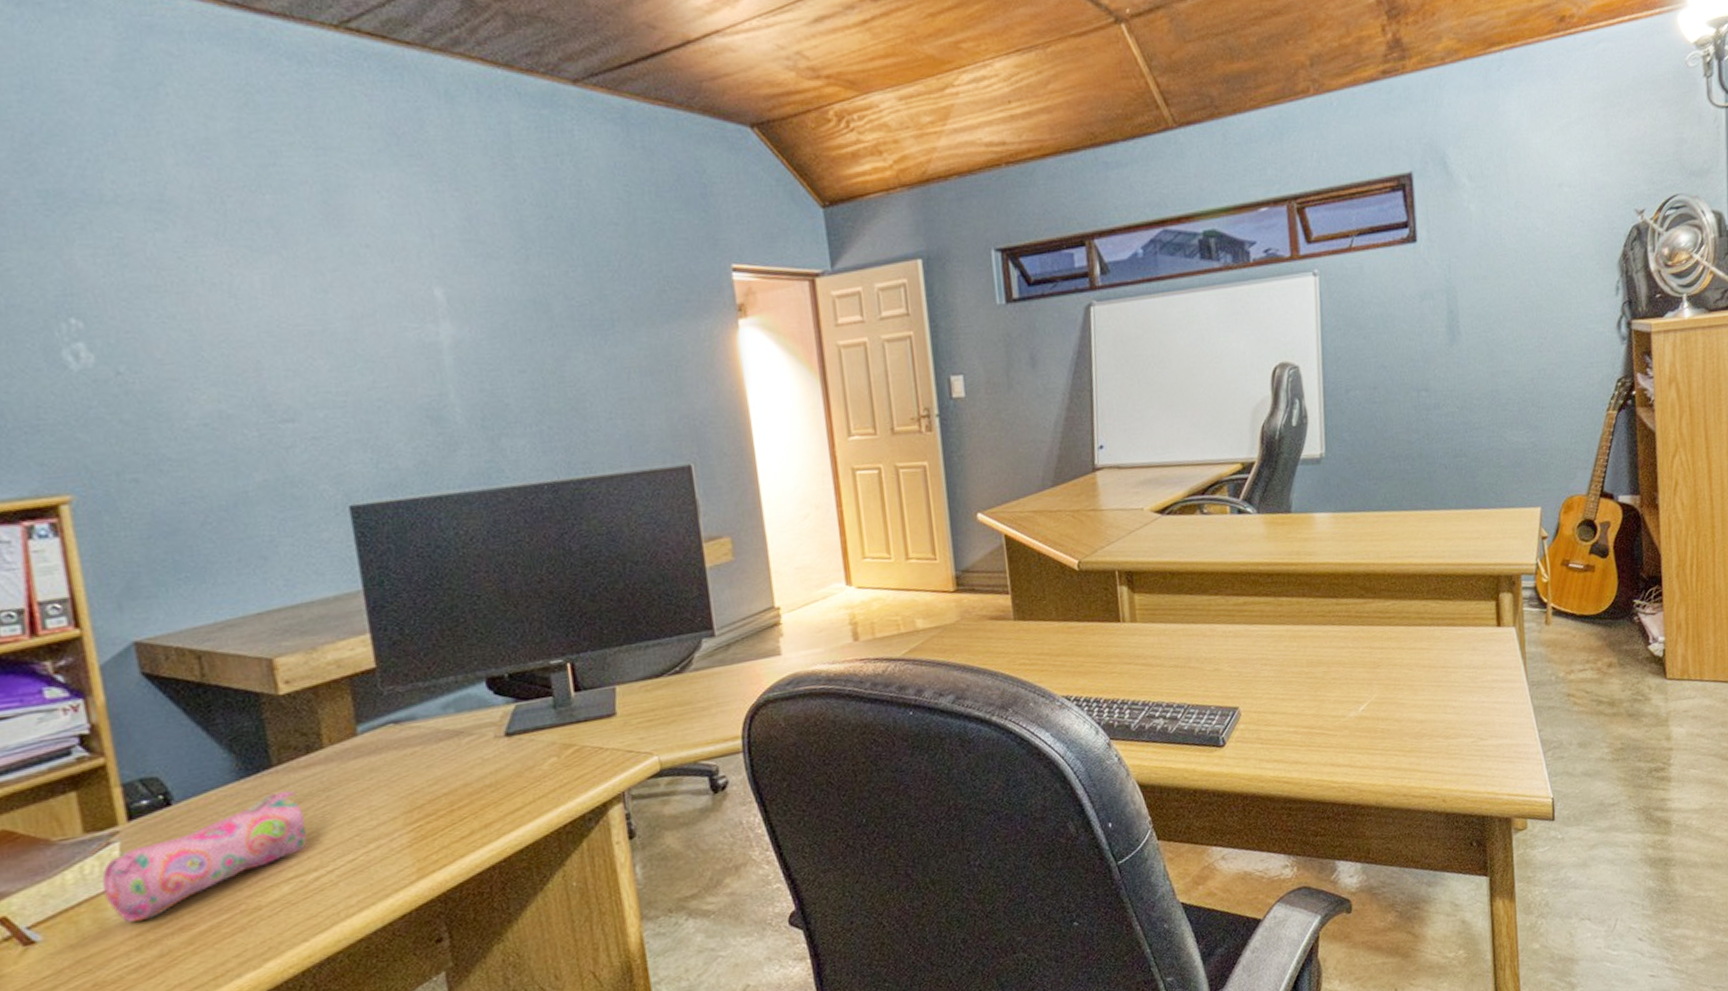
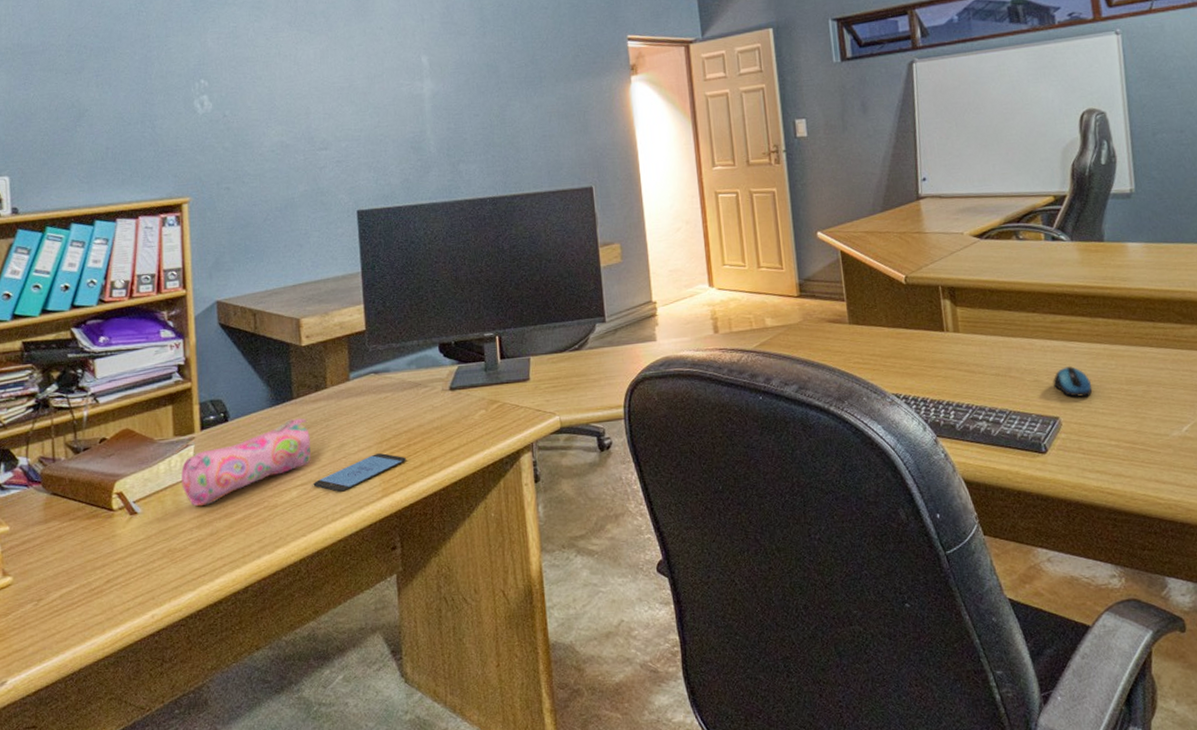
smartphone: none [313,824,449,880] -> present [313,453,406,492]
computer mouse: none [1233,651,1273,685] -> present [1053,366,1093,397]

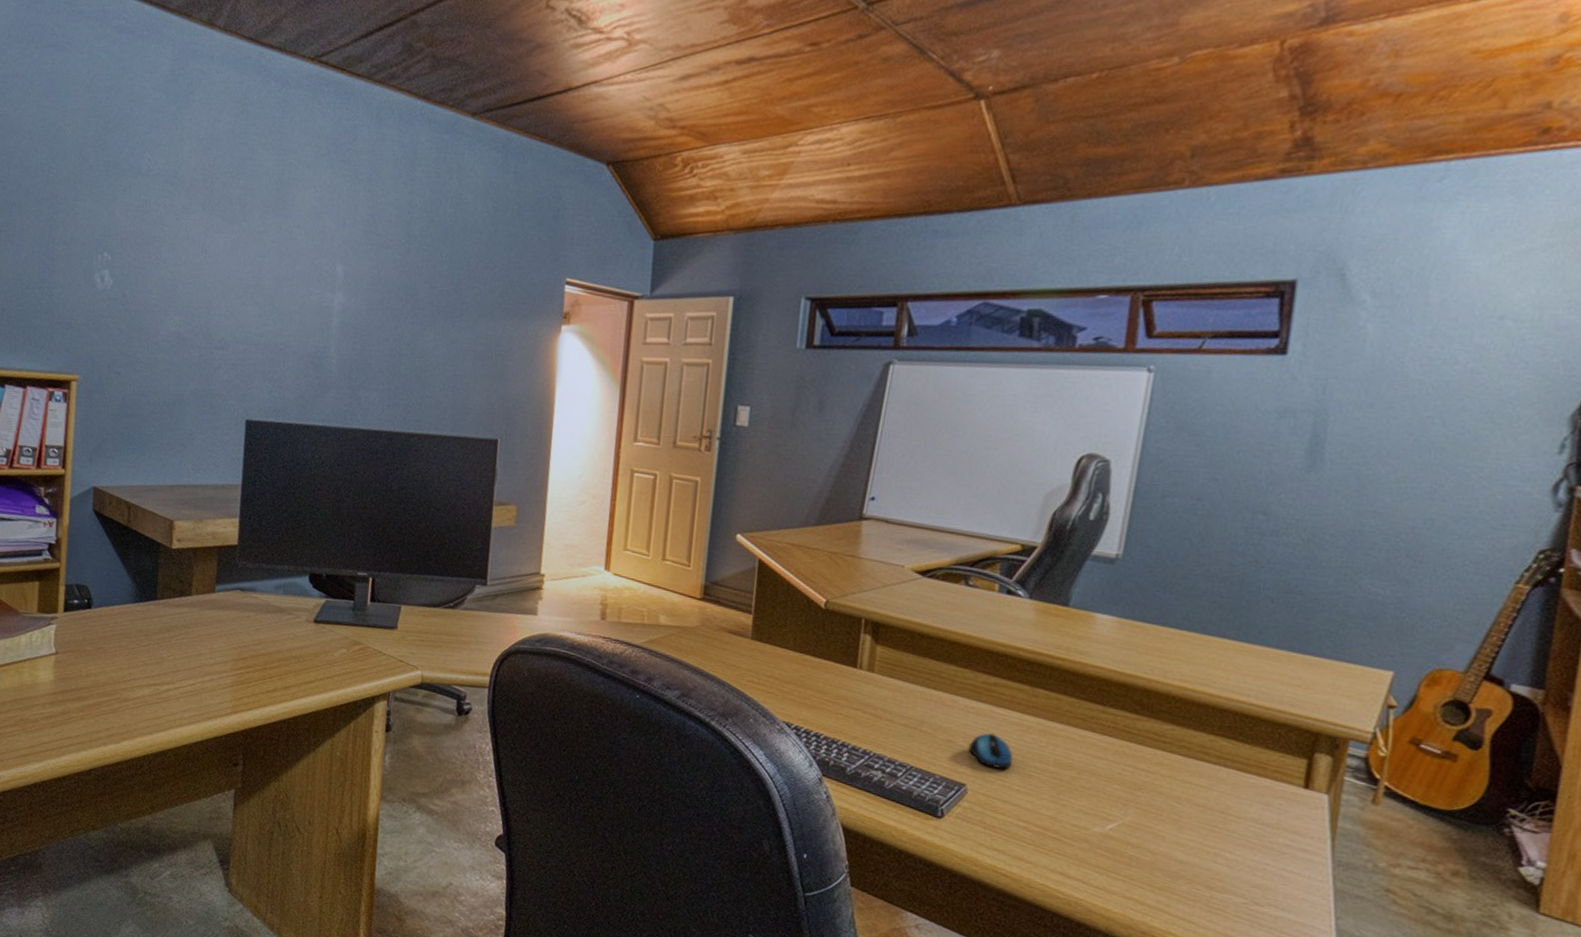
pencil case: present [181,418,311,507] -> none [40,619,169,685]
smartphone: present [313,453,406,492] -> none [165,670,260,700]

